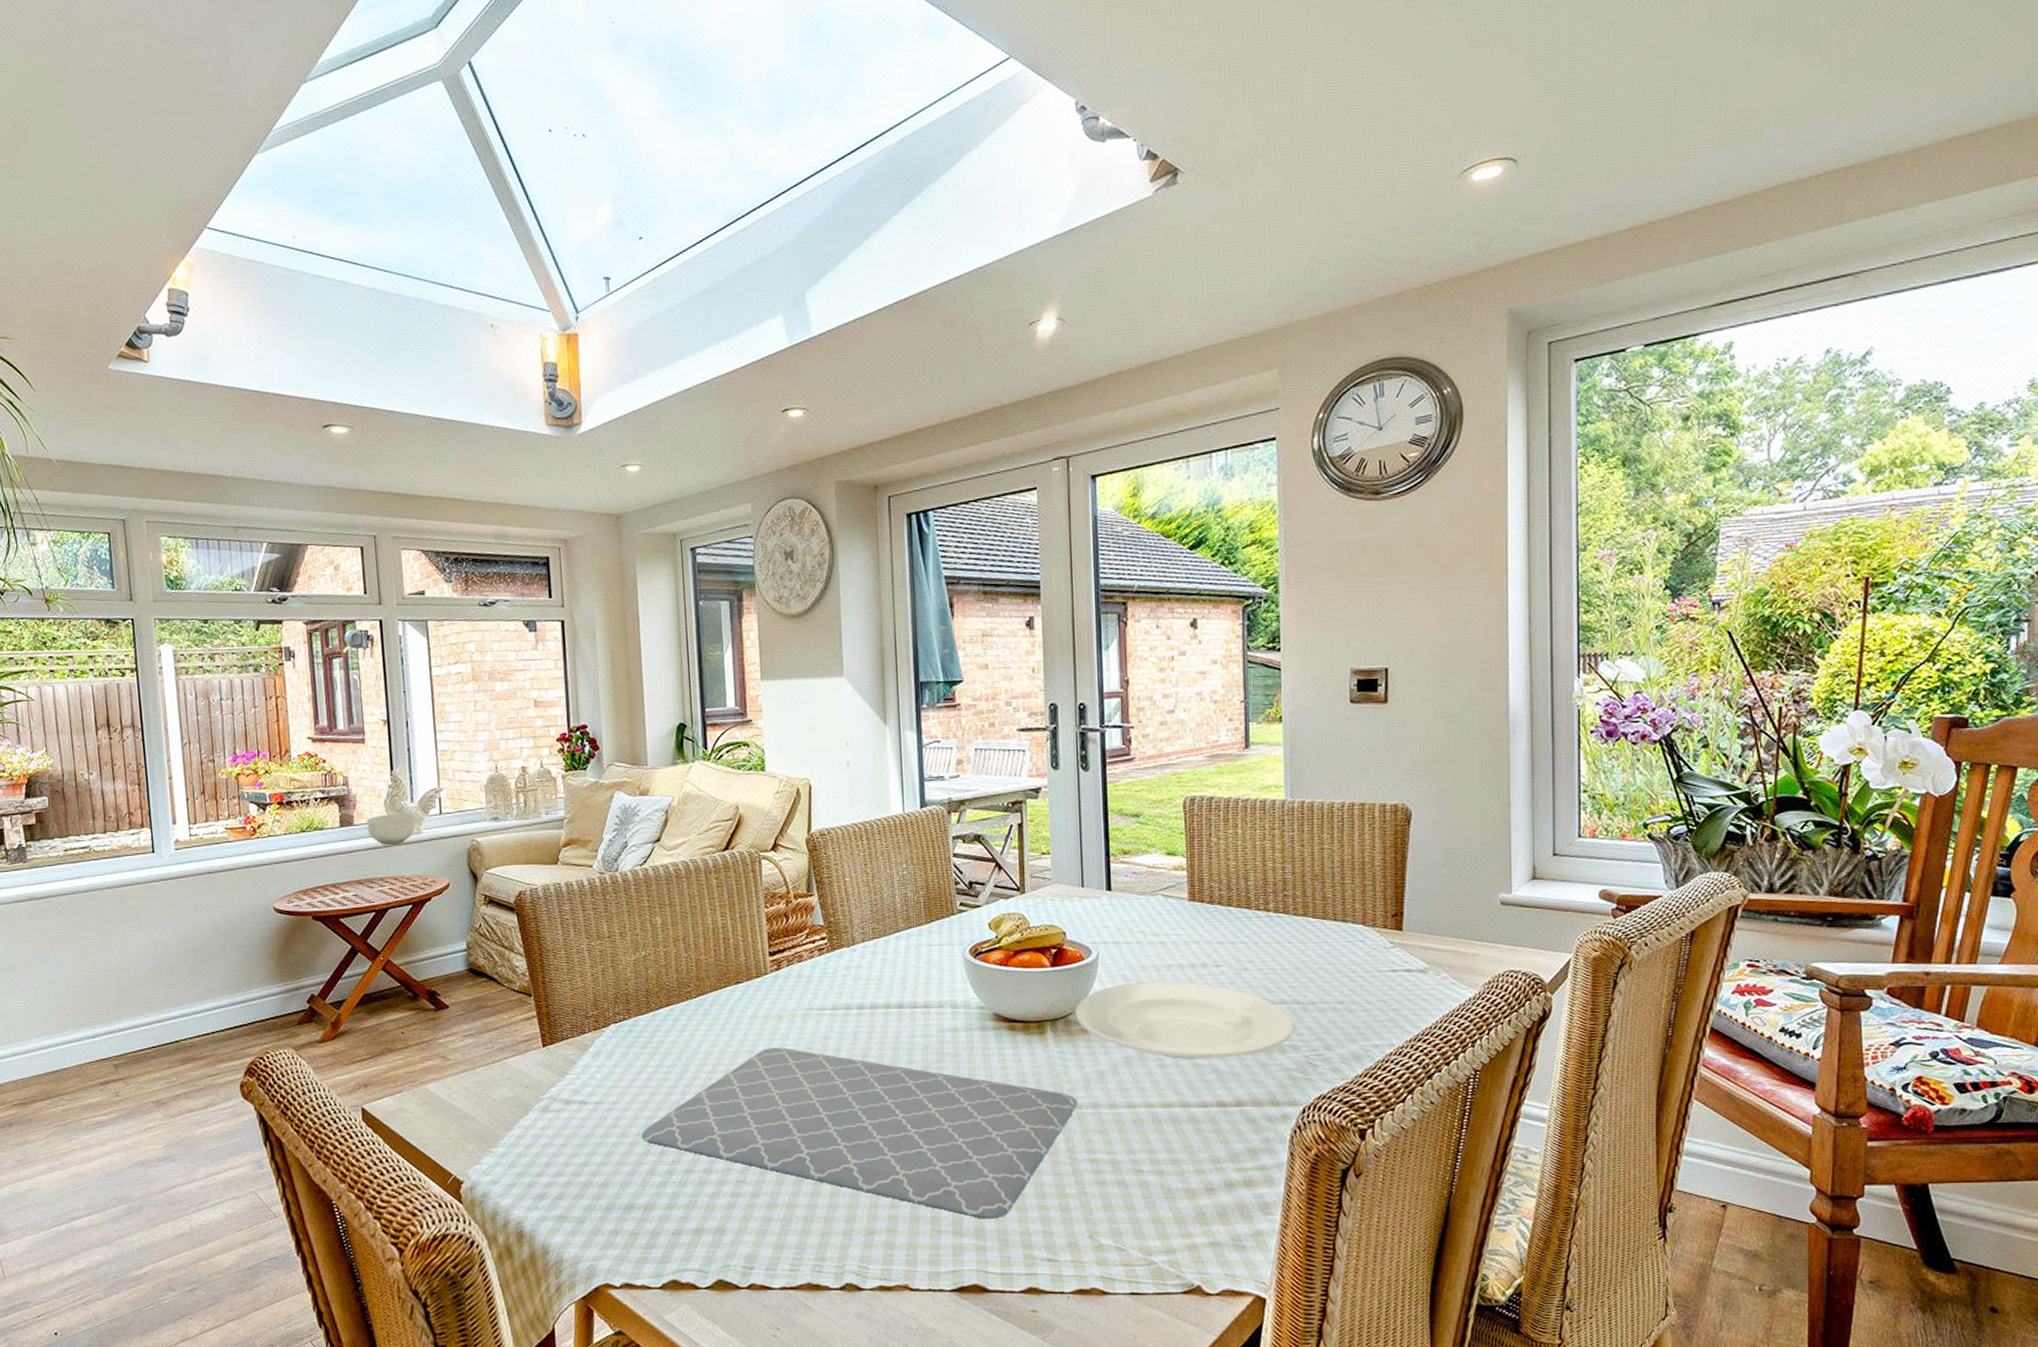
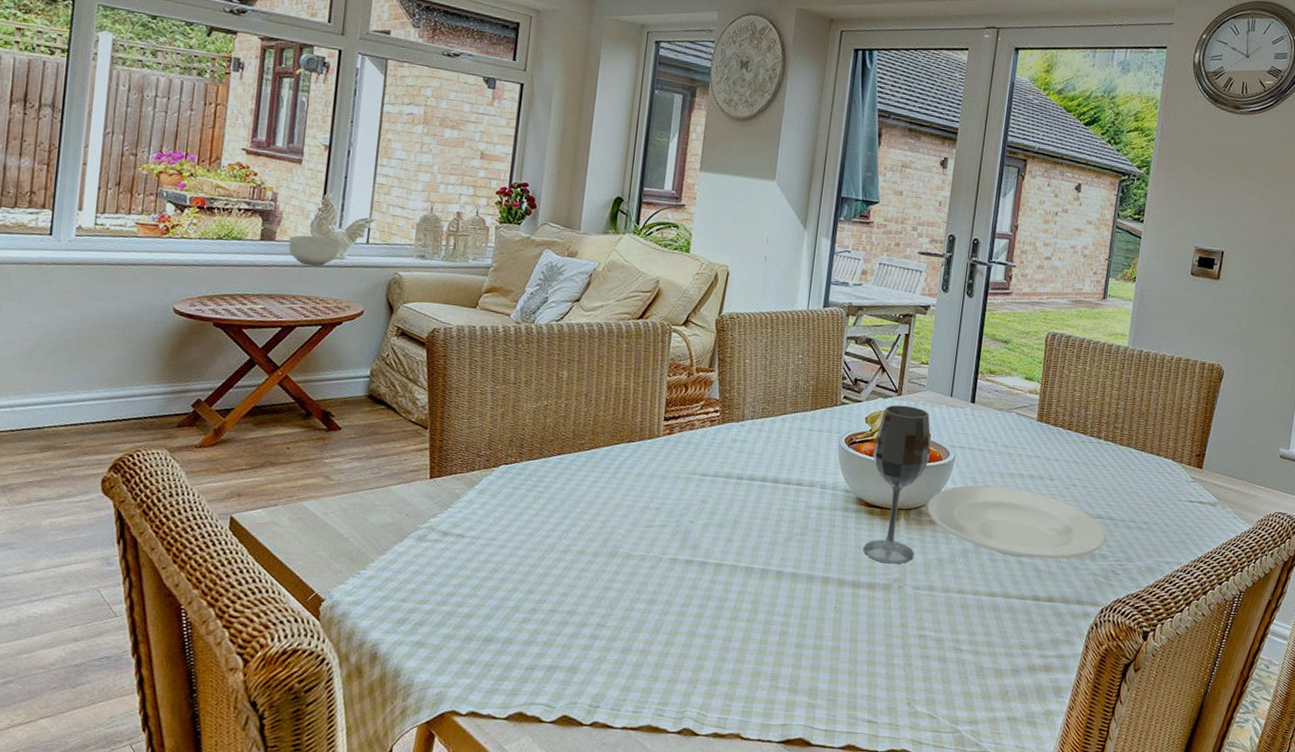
placemat: present [642,1047,1078,1219] -> none [513,505,917,681]
wine glass: none [1003,904,1070,1083] -> present [863,405,931,564]

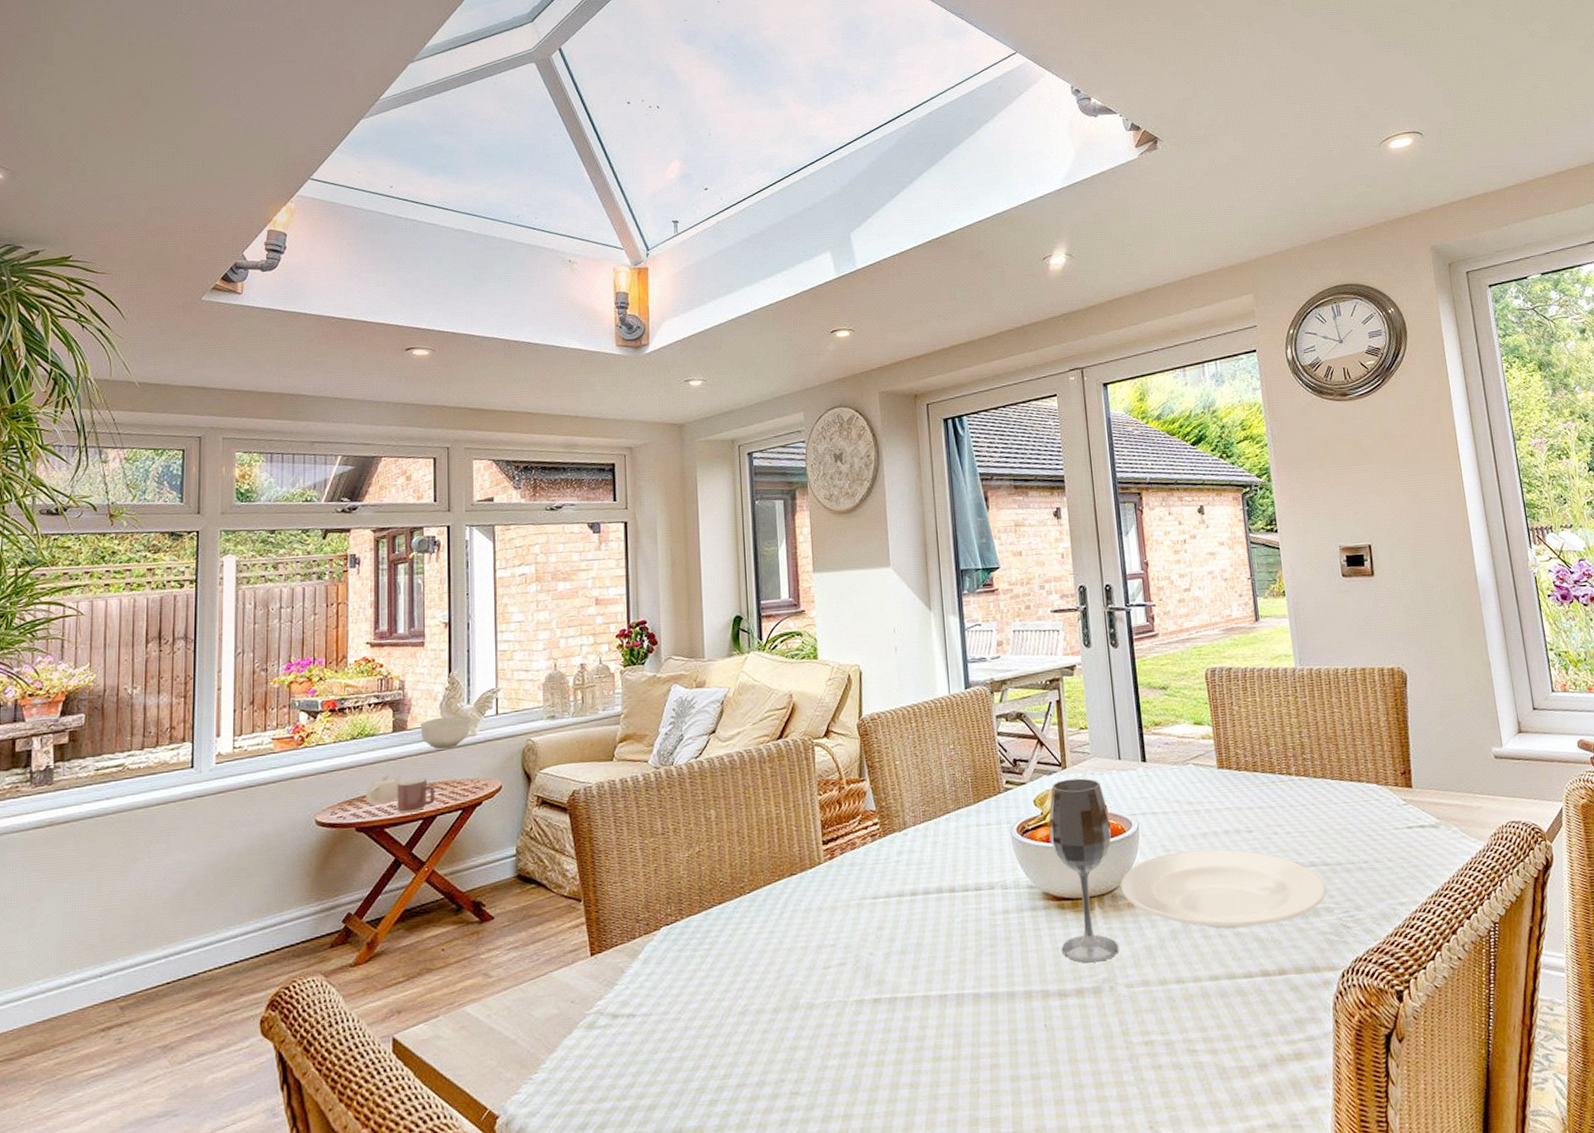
teapot: none [226,279,264,307] -> present [366,775,401,805]
mug: none [257,287,297,319] -> present [397,778,435,814]

